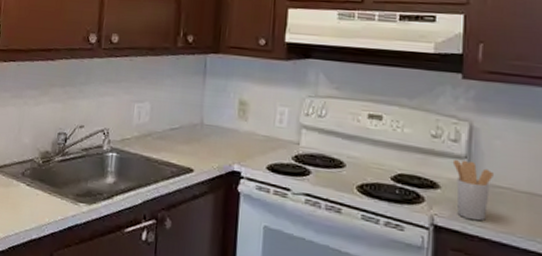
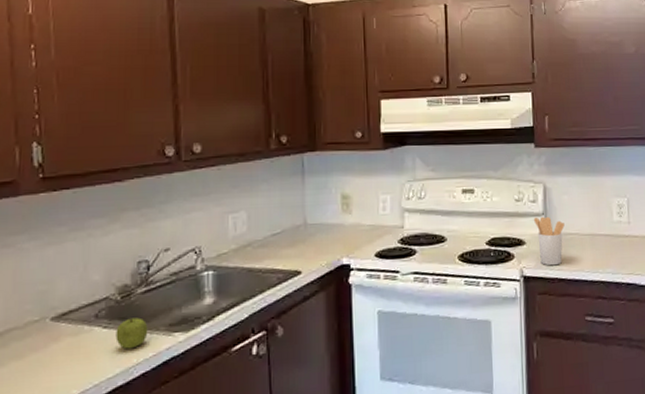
fruit: none [35,181,60,209] -> present [115,317,148,349]

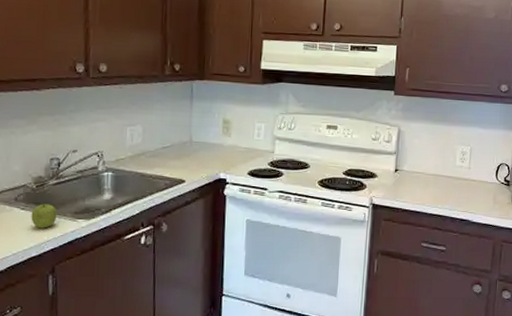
utensil holder: present [533,216,565,266] -> none [386,155,413,198]

